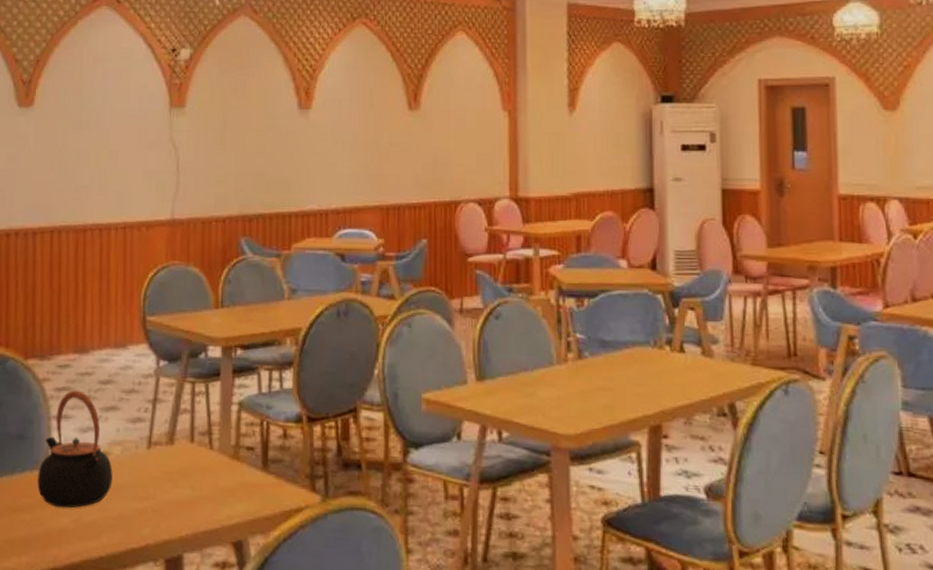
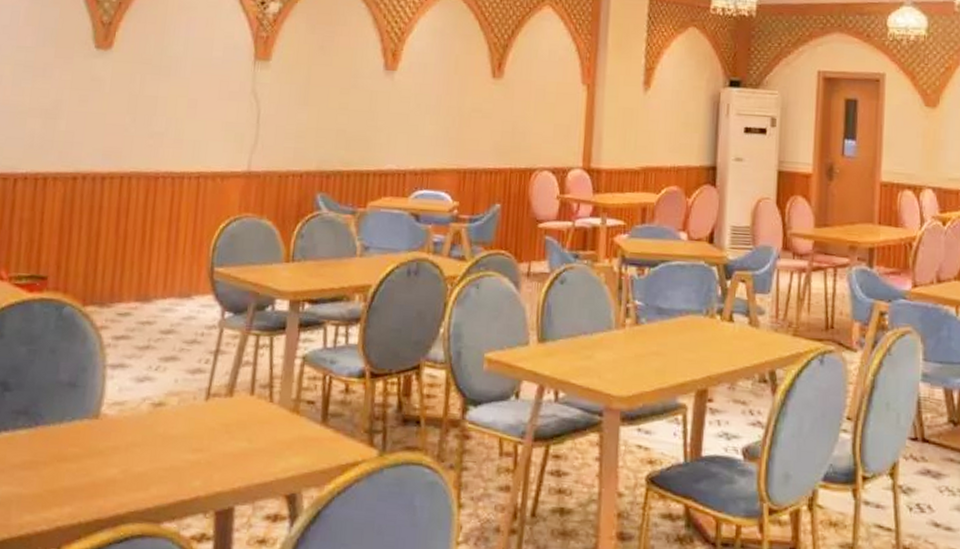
teapot: present [37,390,113,508] -> none [86,338,168,459]

